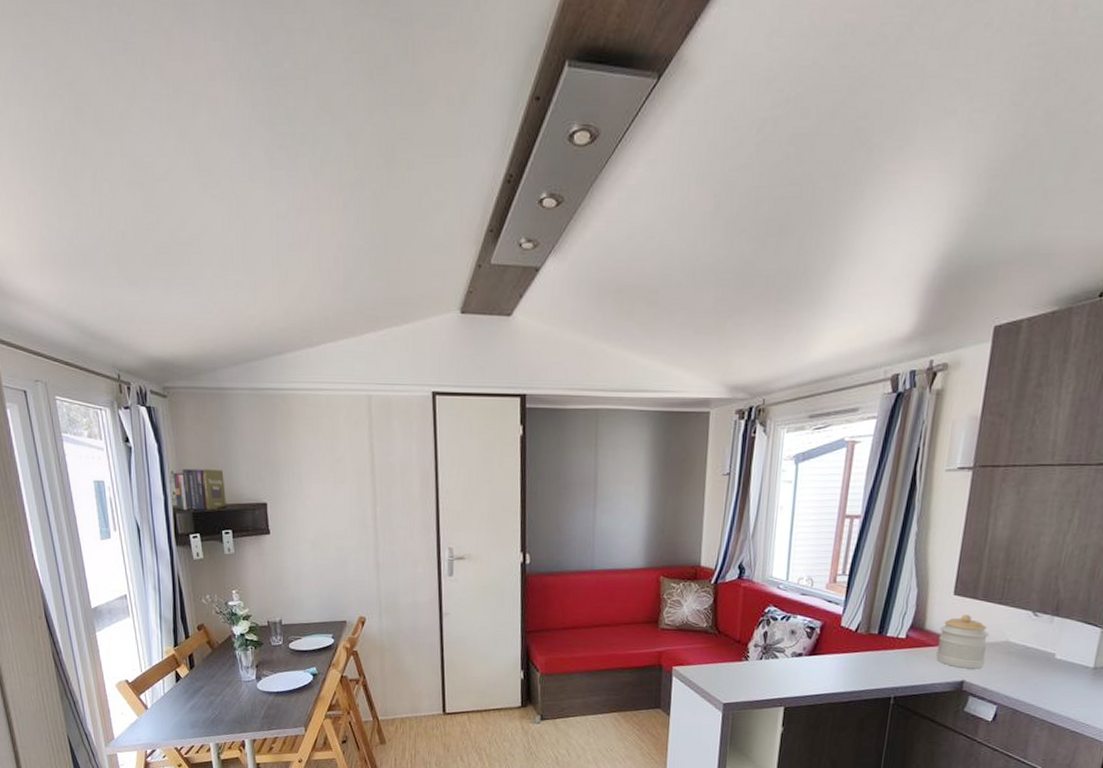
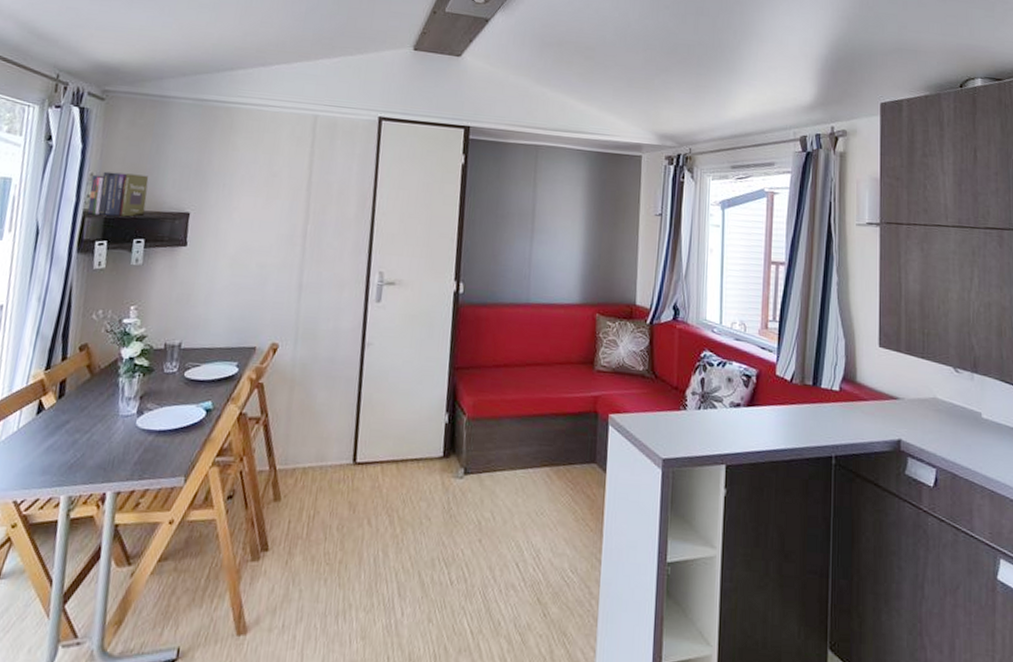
jar: present [936,615,990,669] -> none [871,368,918,427]

